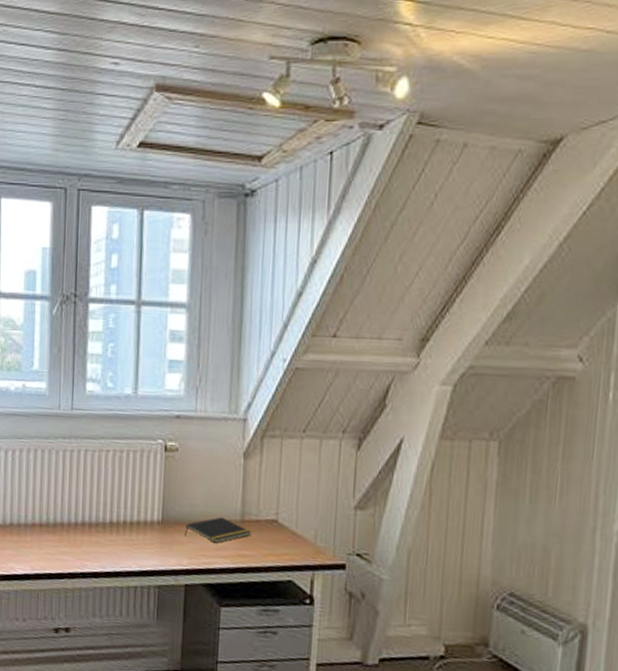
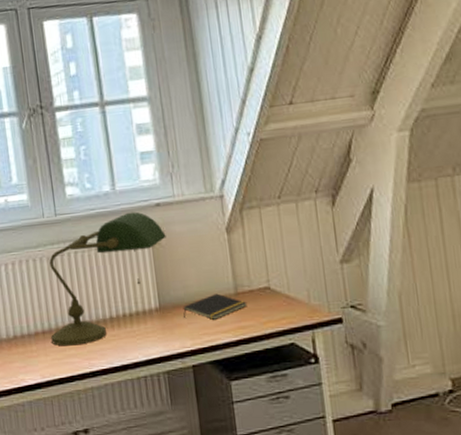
desk lamp: none [47,419,181,544] -> present [49,211,166,346]

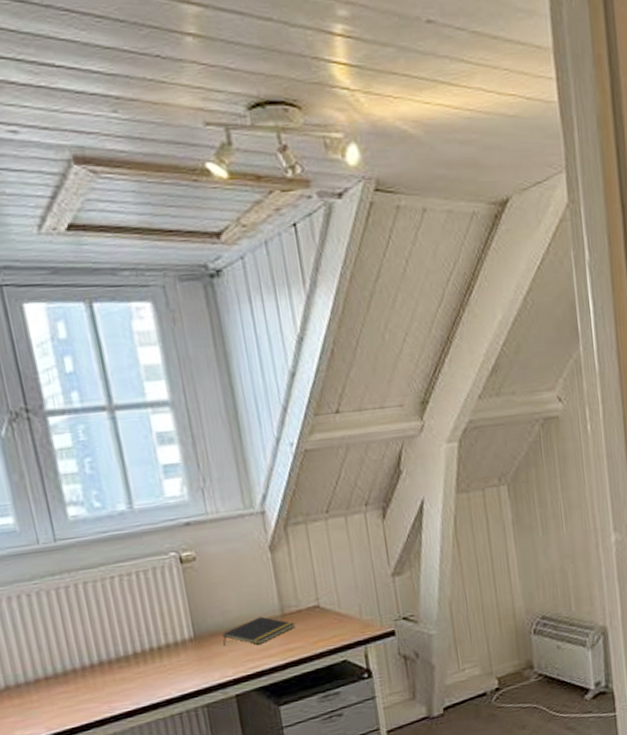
desk lamp: present [49,211,166,346] -> none [49,532,200,692]

